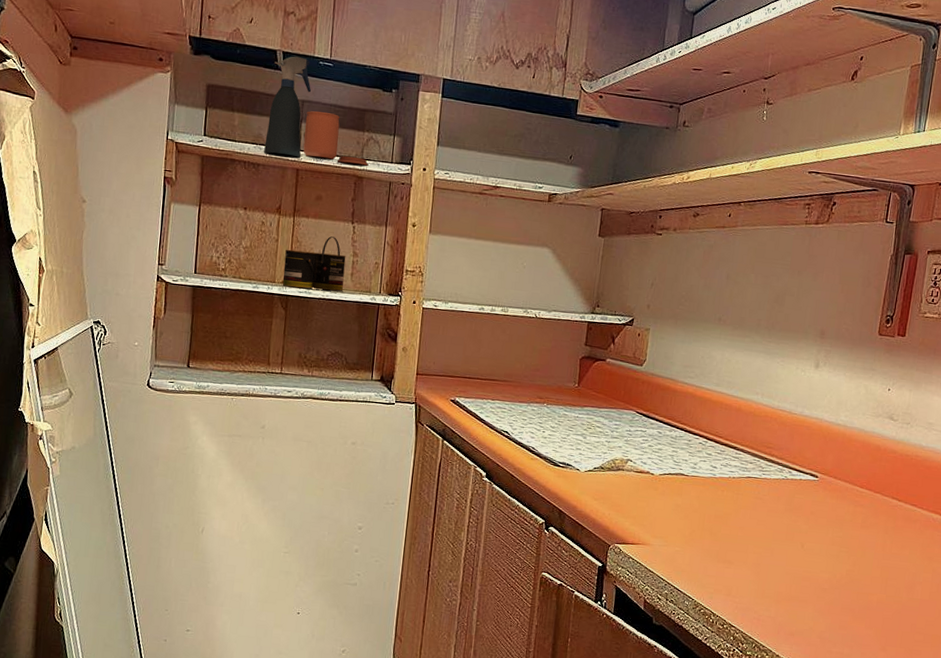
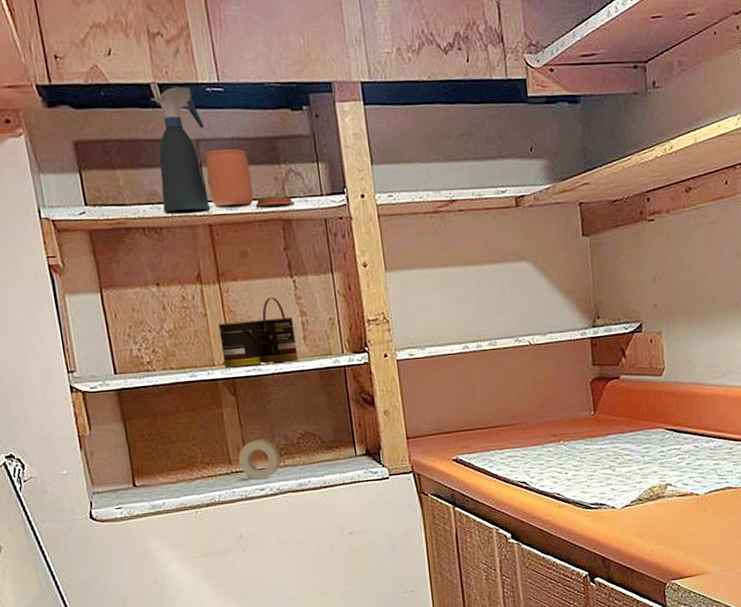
adhesive tape: none [269,349,311,384] -> present [235,439,282,482]

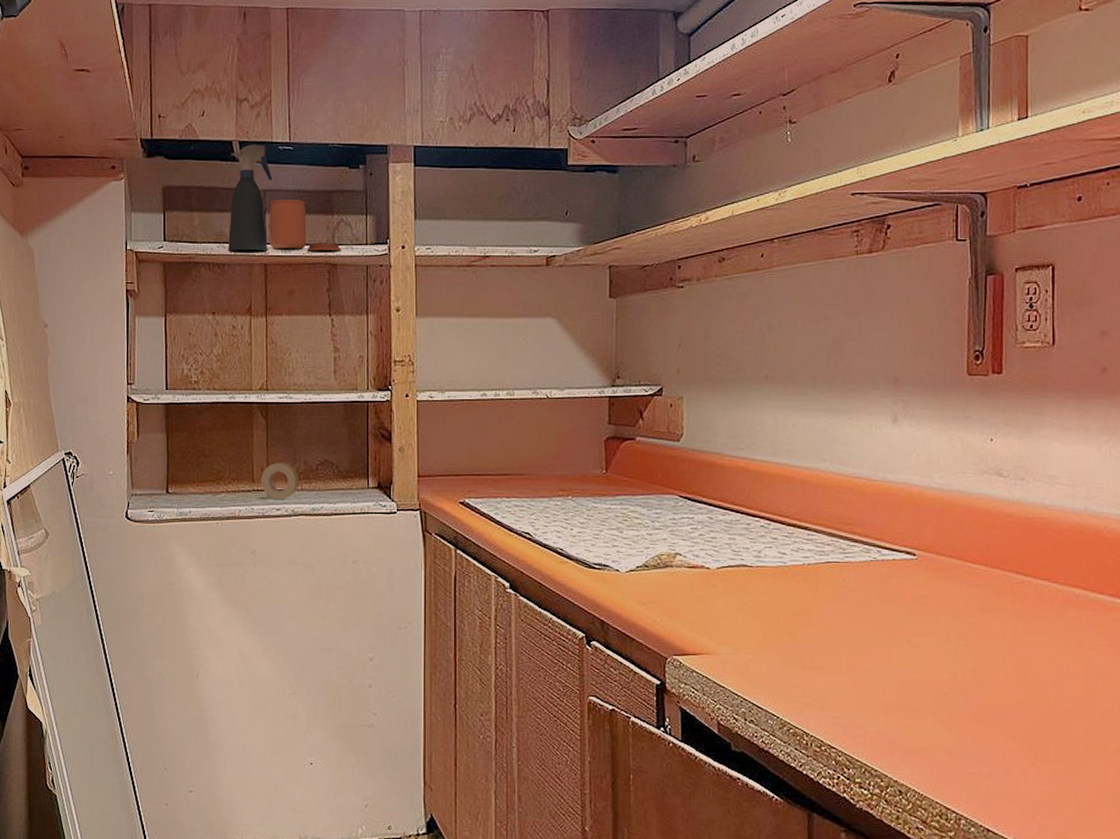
paint can: present [218,297,299,368] -> none [260,333,327,394]

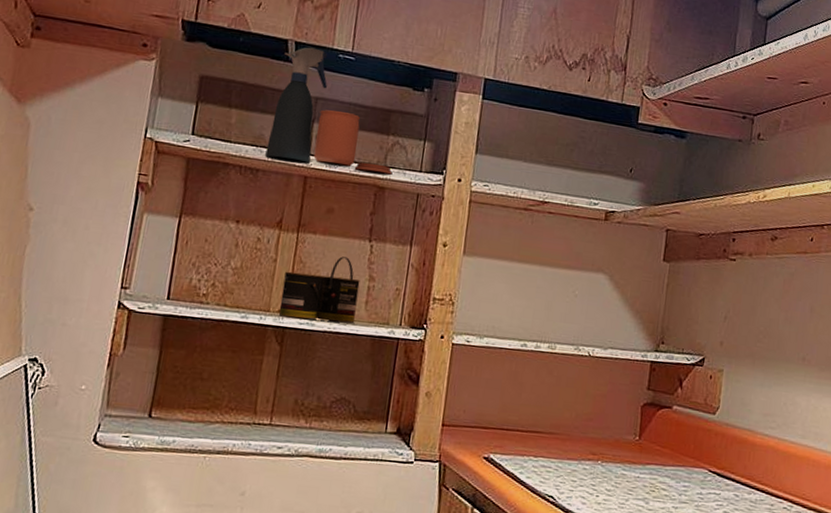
adhesive tape: present [256,462,299,500] -> none [255,394,309,438]
paint can: none [260,333,327,394] -> present [278,256,360,324]

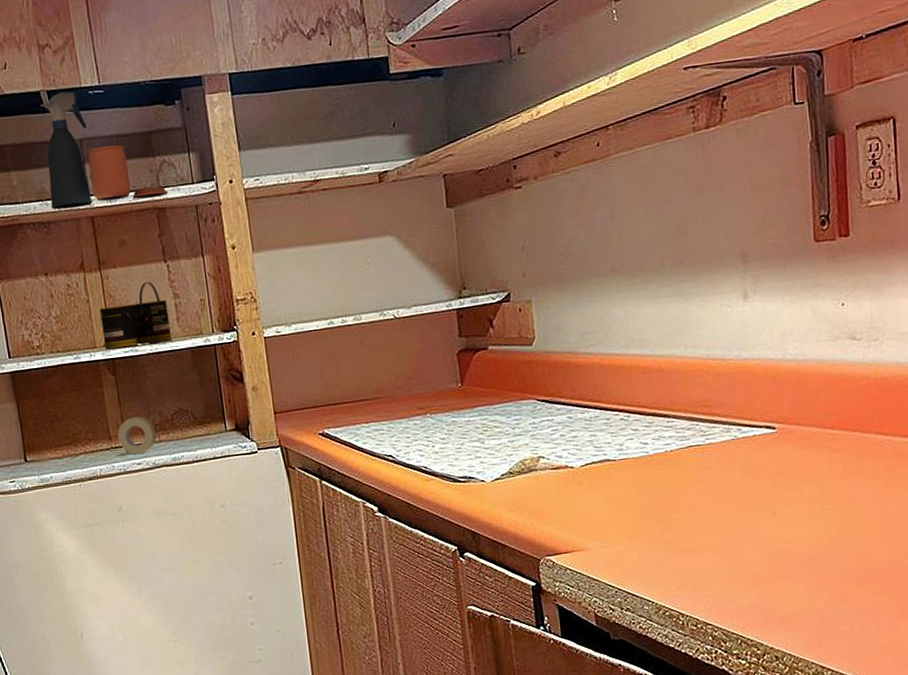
adhesive tape: none [255,394,309,438] -> present [115,416,157,457]

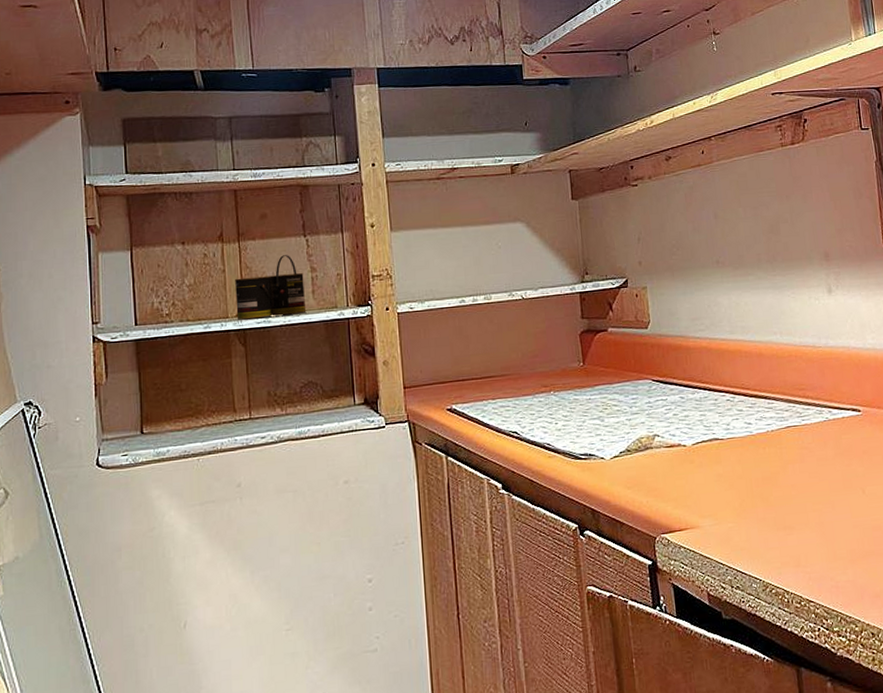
spray bottle: present [40,92,93,210] -> none [193,73,237,182]
jar: present [87,145,168,202] -> none [235,125,312,177]
adhesive tape: present [115,416,157,457] -> none [238,388,283,430]

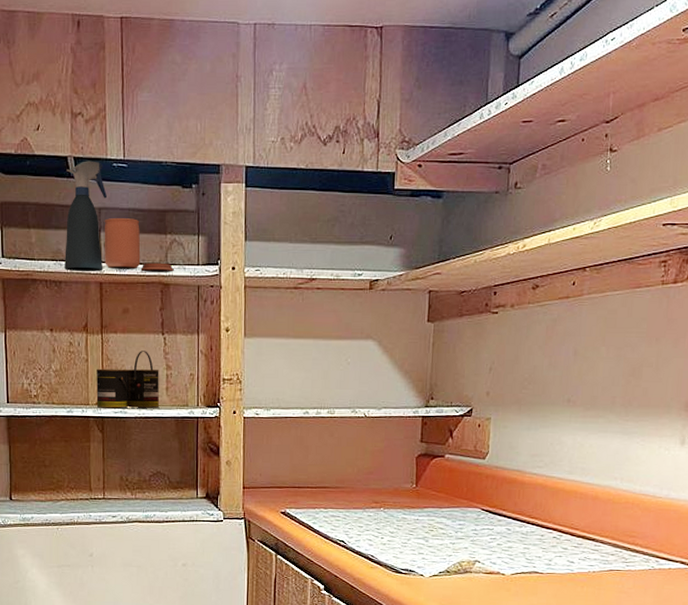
spray bottle: none [193,73,237,182] -> present [65,161,107,272]
jar: none [235,125,312,177] -> present [104,218,174,273]

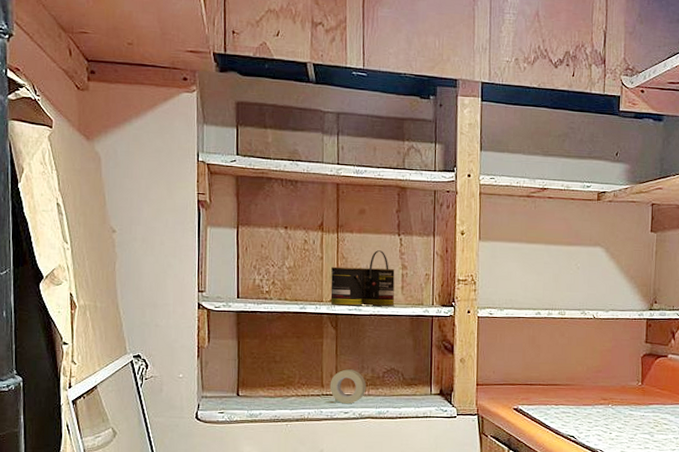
spray bottle: present [65,161,107,272] -> none [301,67,346,174]
adhesive tape: none [93,473,133,508] -> present [324,369,367,404]
jar: present [104,218,174,273] -> none [342,123,411,178]

